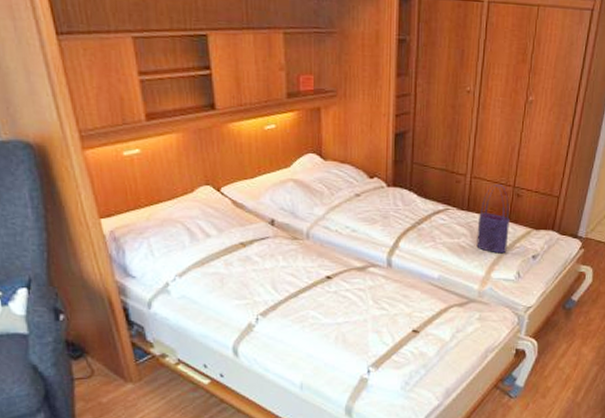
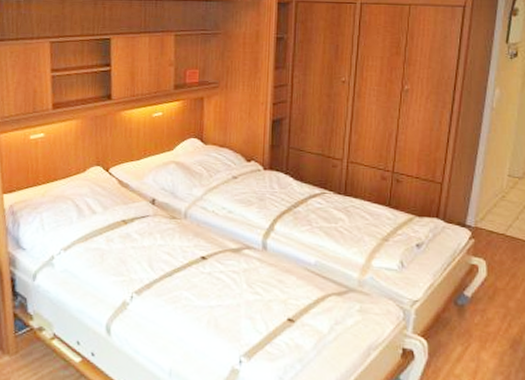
tote bag: present [476,184,510,254] -> none [355,169,390,241]

